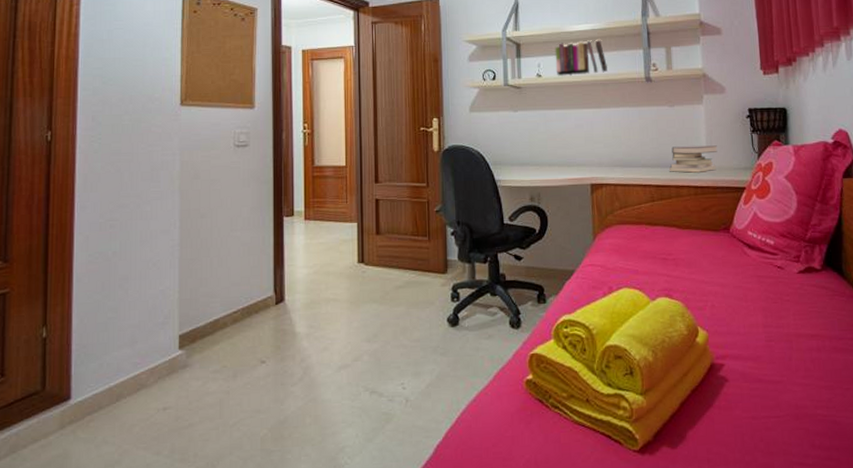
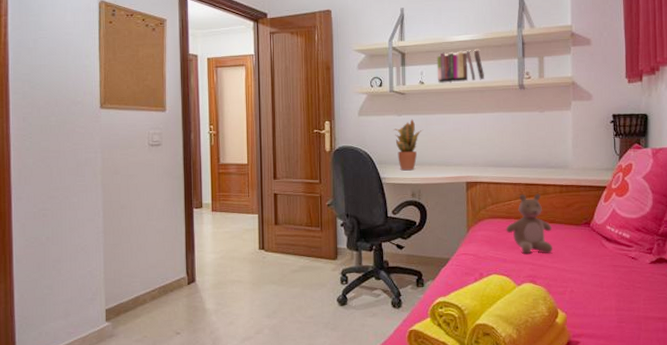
potted plant: none [508,115,542,172] -> present [393,119,423,171]
teddy bear: none [636,196,689,265] -> present [506,193,552,255]
books: present [669,145,718,173] -> none [538,147,582,173]

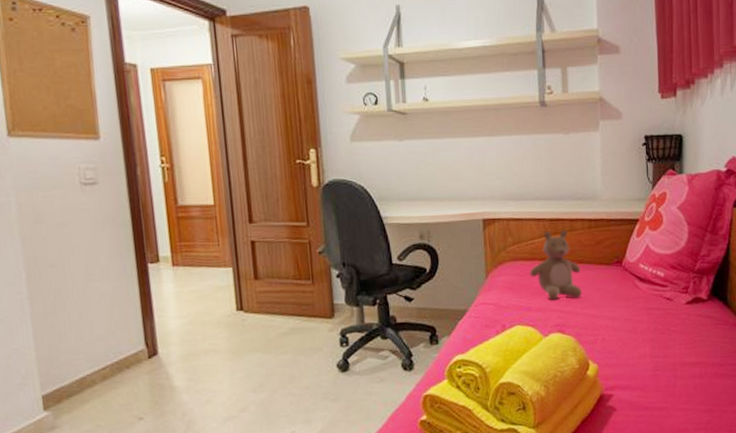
potted plant: present [393,119,423,171] -> none [393,144,430,208]
books: present [436,50,484,84] -> none [442,59,500,101]

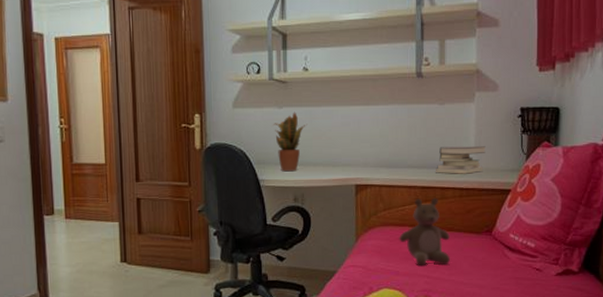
potted plant: none [393,144,430,208] -> present [272,111,307,172]
books: none [563,175,612,205] -> present [436,145,486,174]

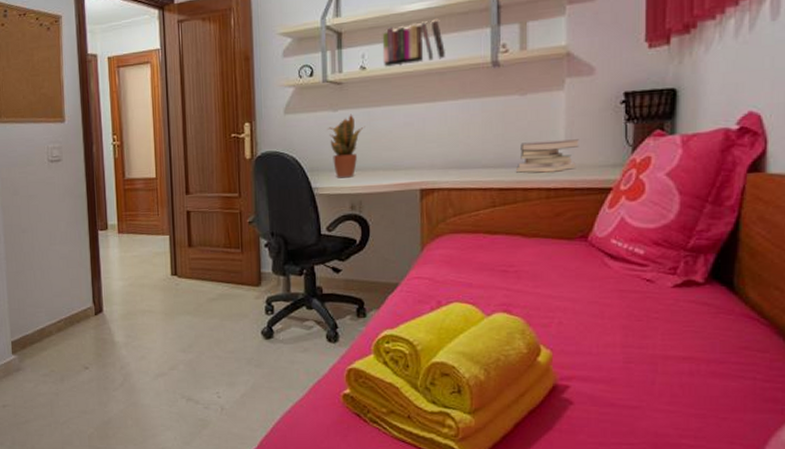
books: none [323,31,377,71] -> present [382,20,445,68]
teddy bear: present [399,197,450,266] -> none [472,200,535,278]

